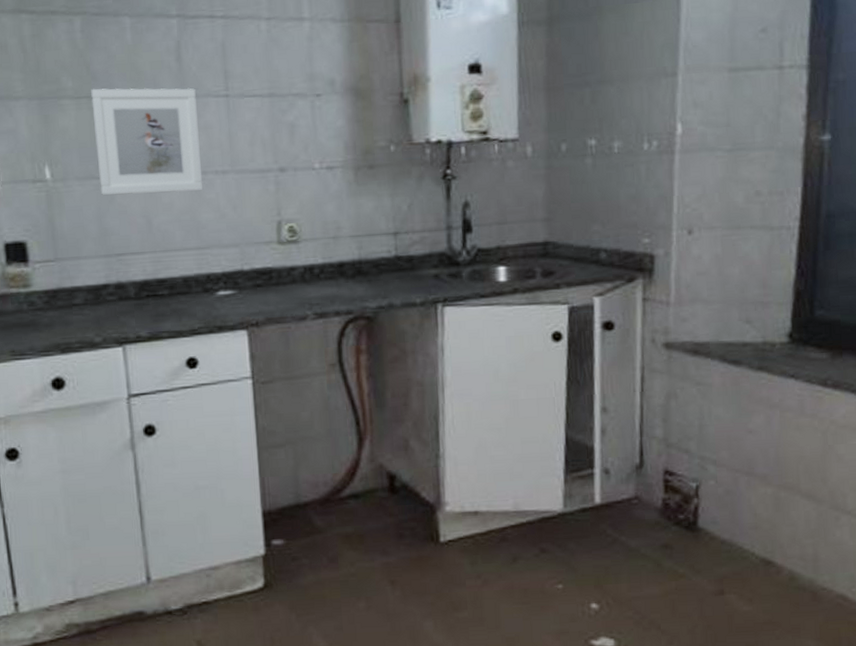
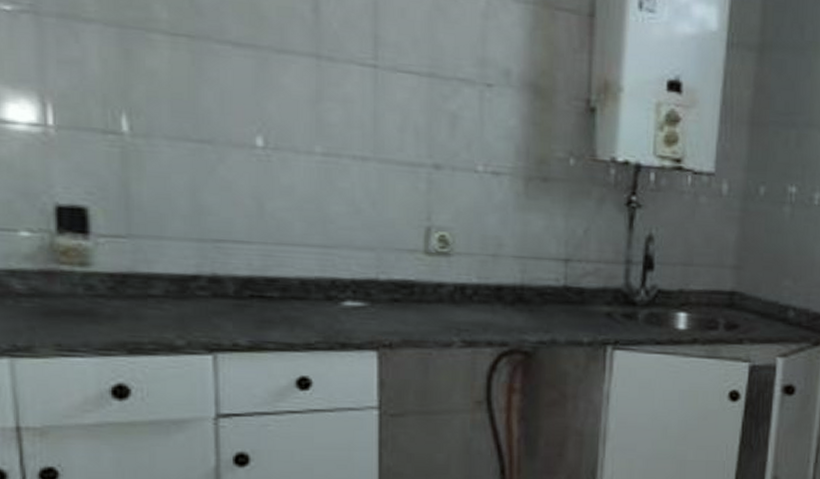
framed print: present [91,88,203,195] -> none [193,26,336,177]

